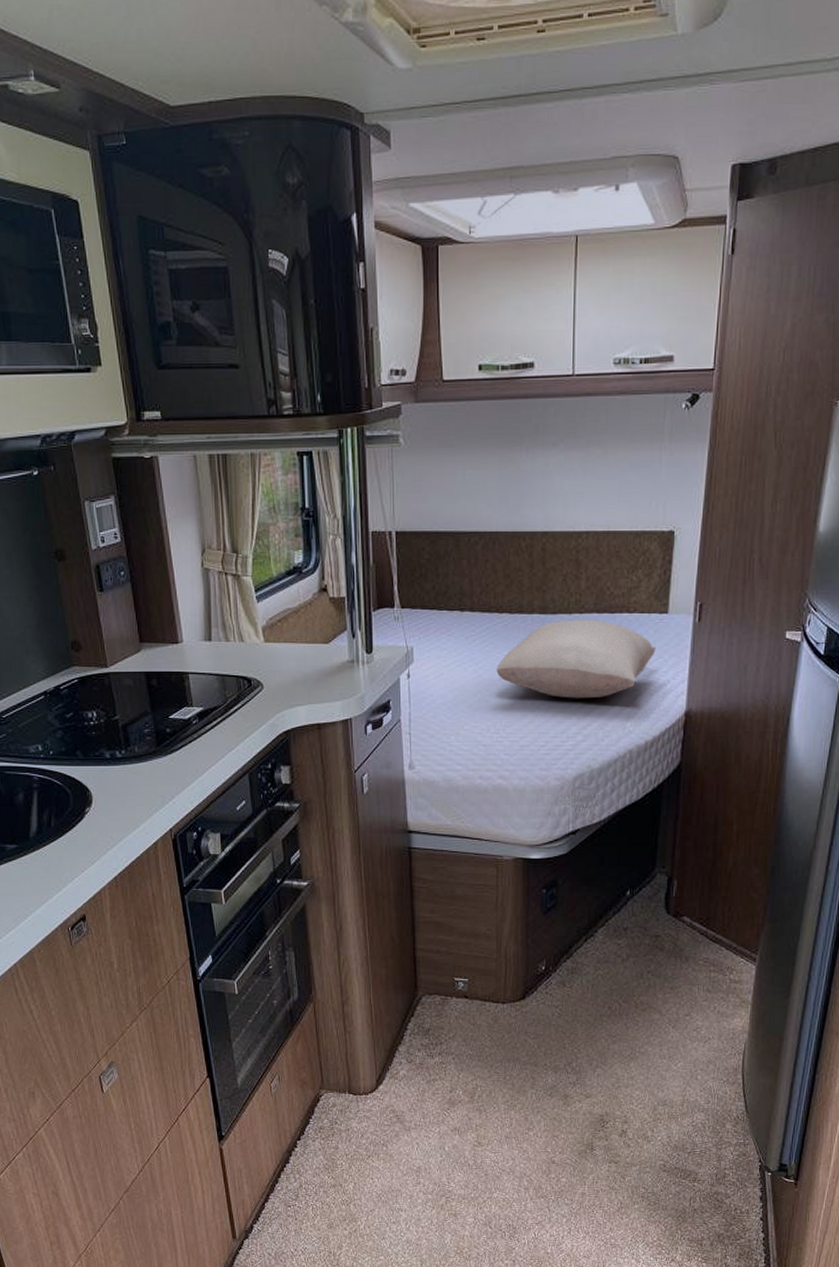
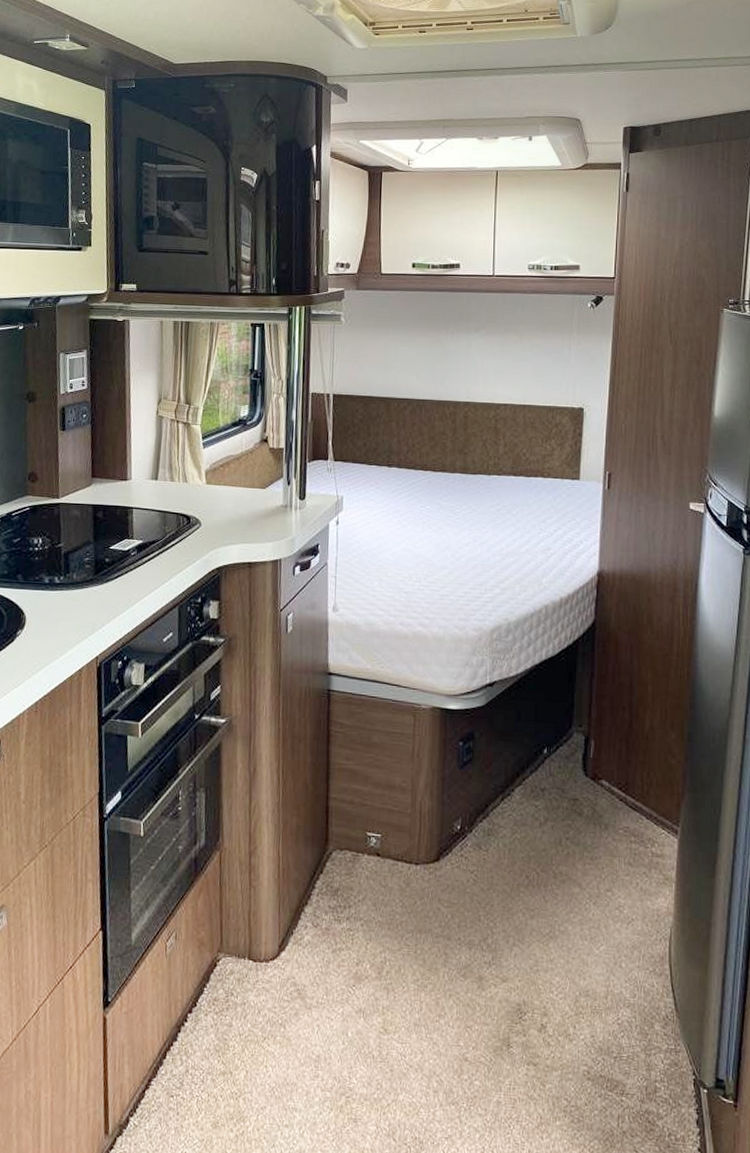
pillow: present [496,619,656,699] -> none [420,480,569,554]

